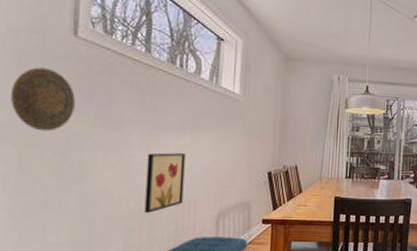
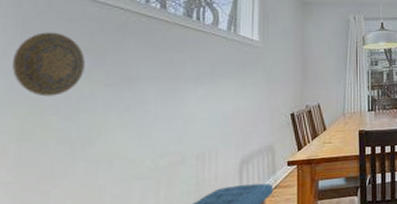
wall art: present [144,153,186,213] -> none [161,104,205,170]

